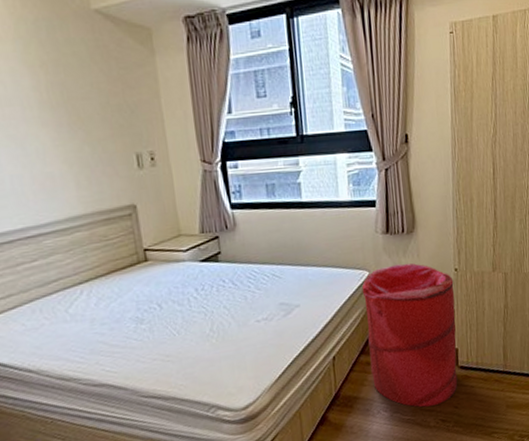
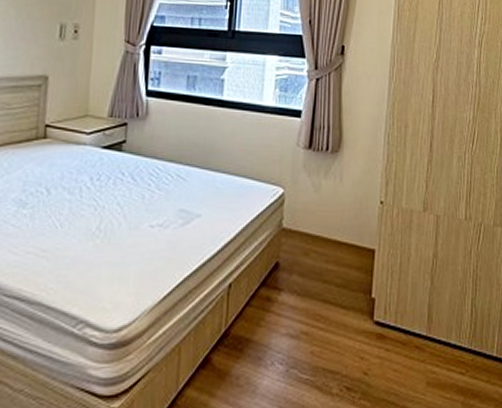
laundry hamper: present [361,263,458,407] -> none [270,185,378,367]

